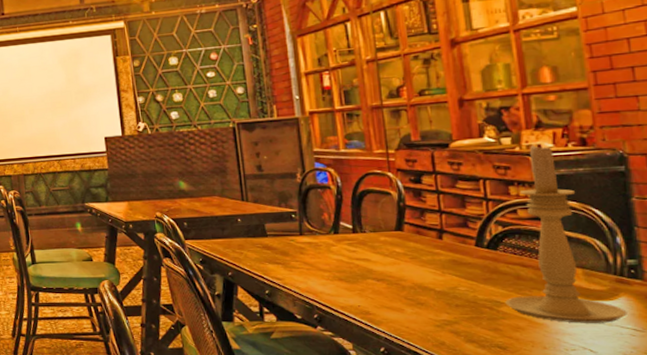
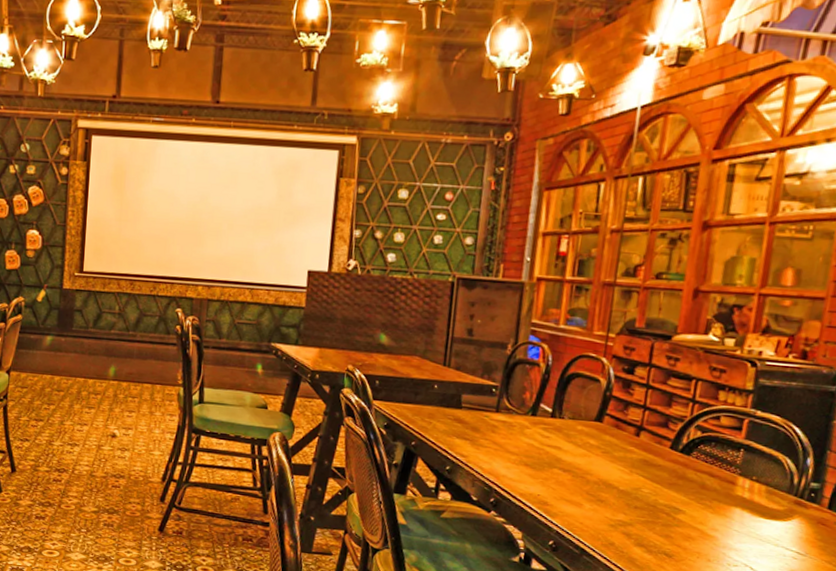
candle holder: present [505,144,627,323] -> none [683,350,796,543]

